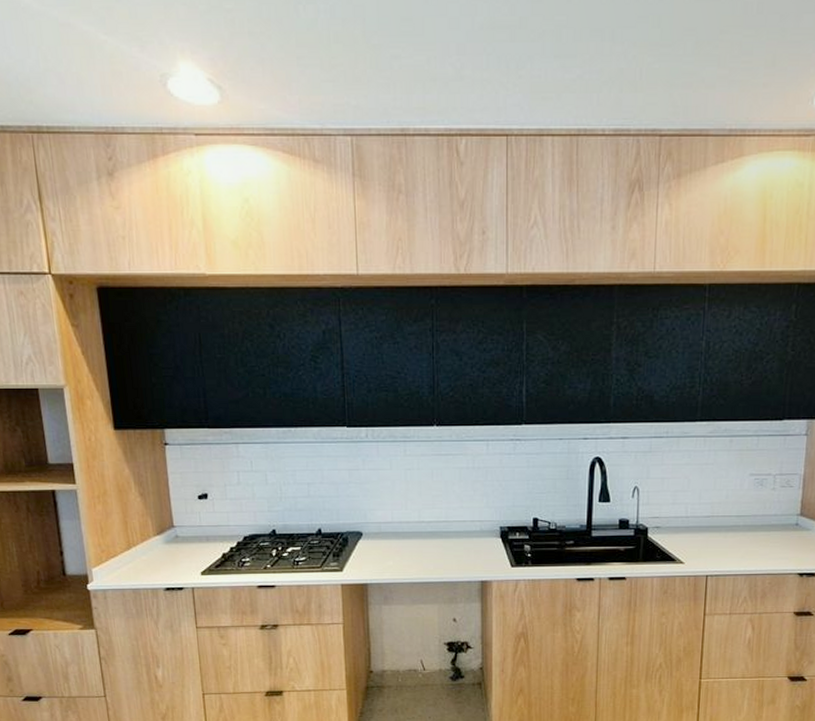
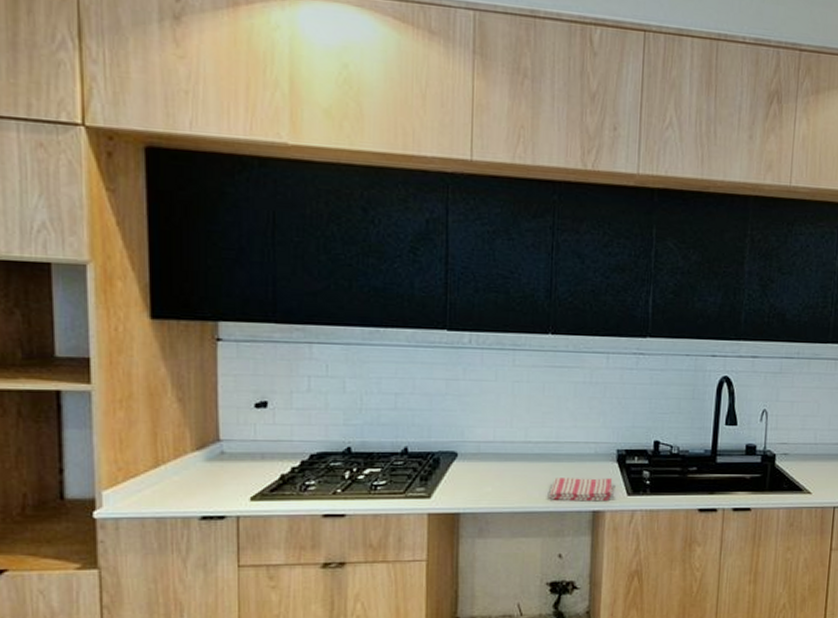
dish towel: none [442,552,498,573] -> present [549,478,613,502]

